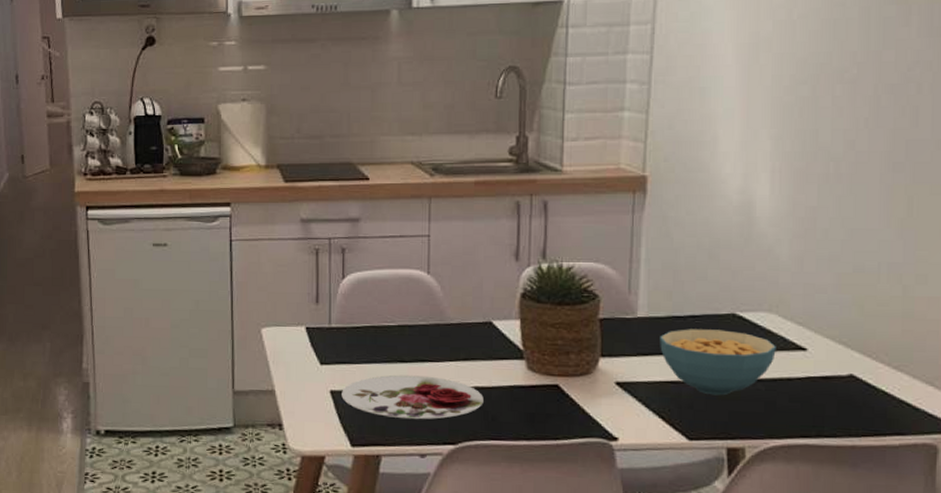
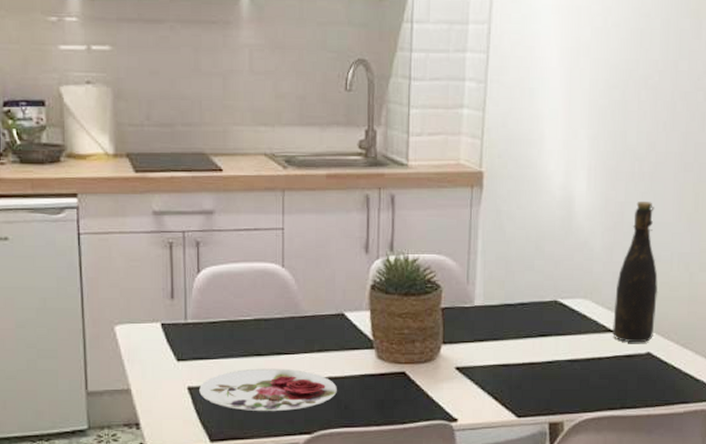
cereal bowl: present [660,329,776,396] -> none [494,315,590,376]
bottle: none [805,206,863,364] -> present [612,202,658,343]

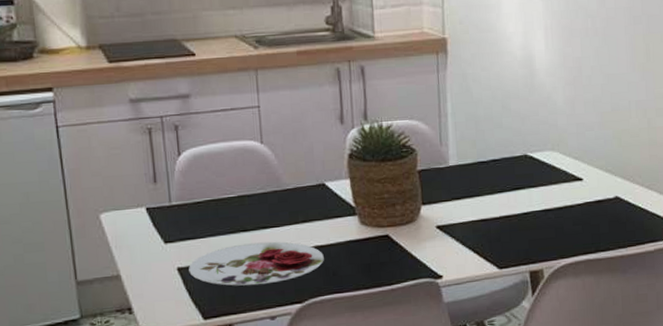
bottle: present [612,202,658,343] -> none [580,55,621,189]

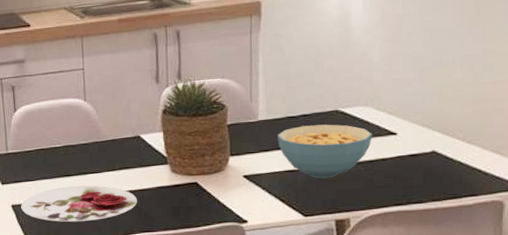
cereal bowl: none [469,169,560,228] -> present [278,124,372,179]

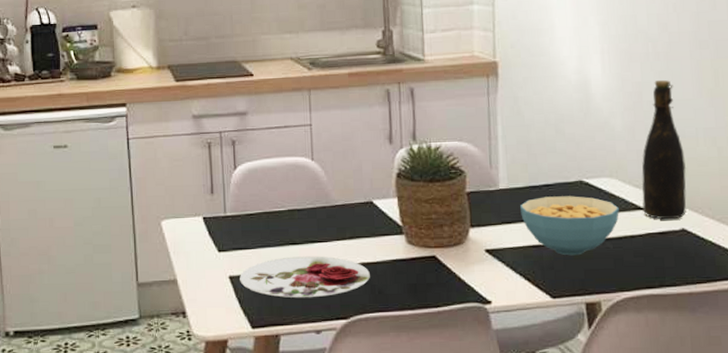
bottle: none [395,11,441,143] -> present [641,80,687,220]

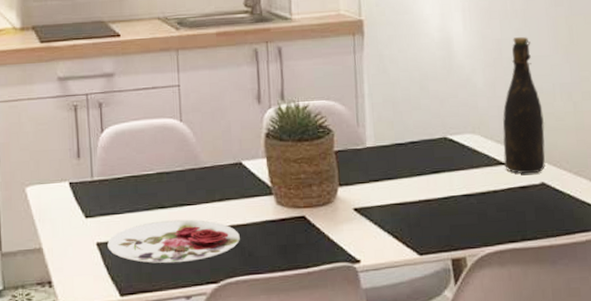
cereal bowl: present [520,196,619,256] -> none [387,152,482,212]

